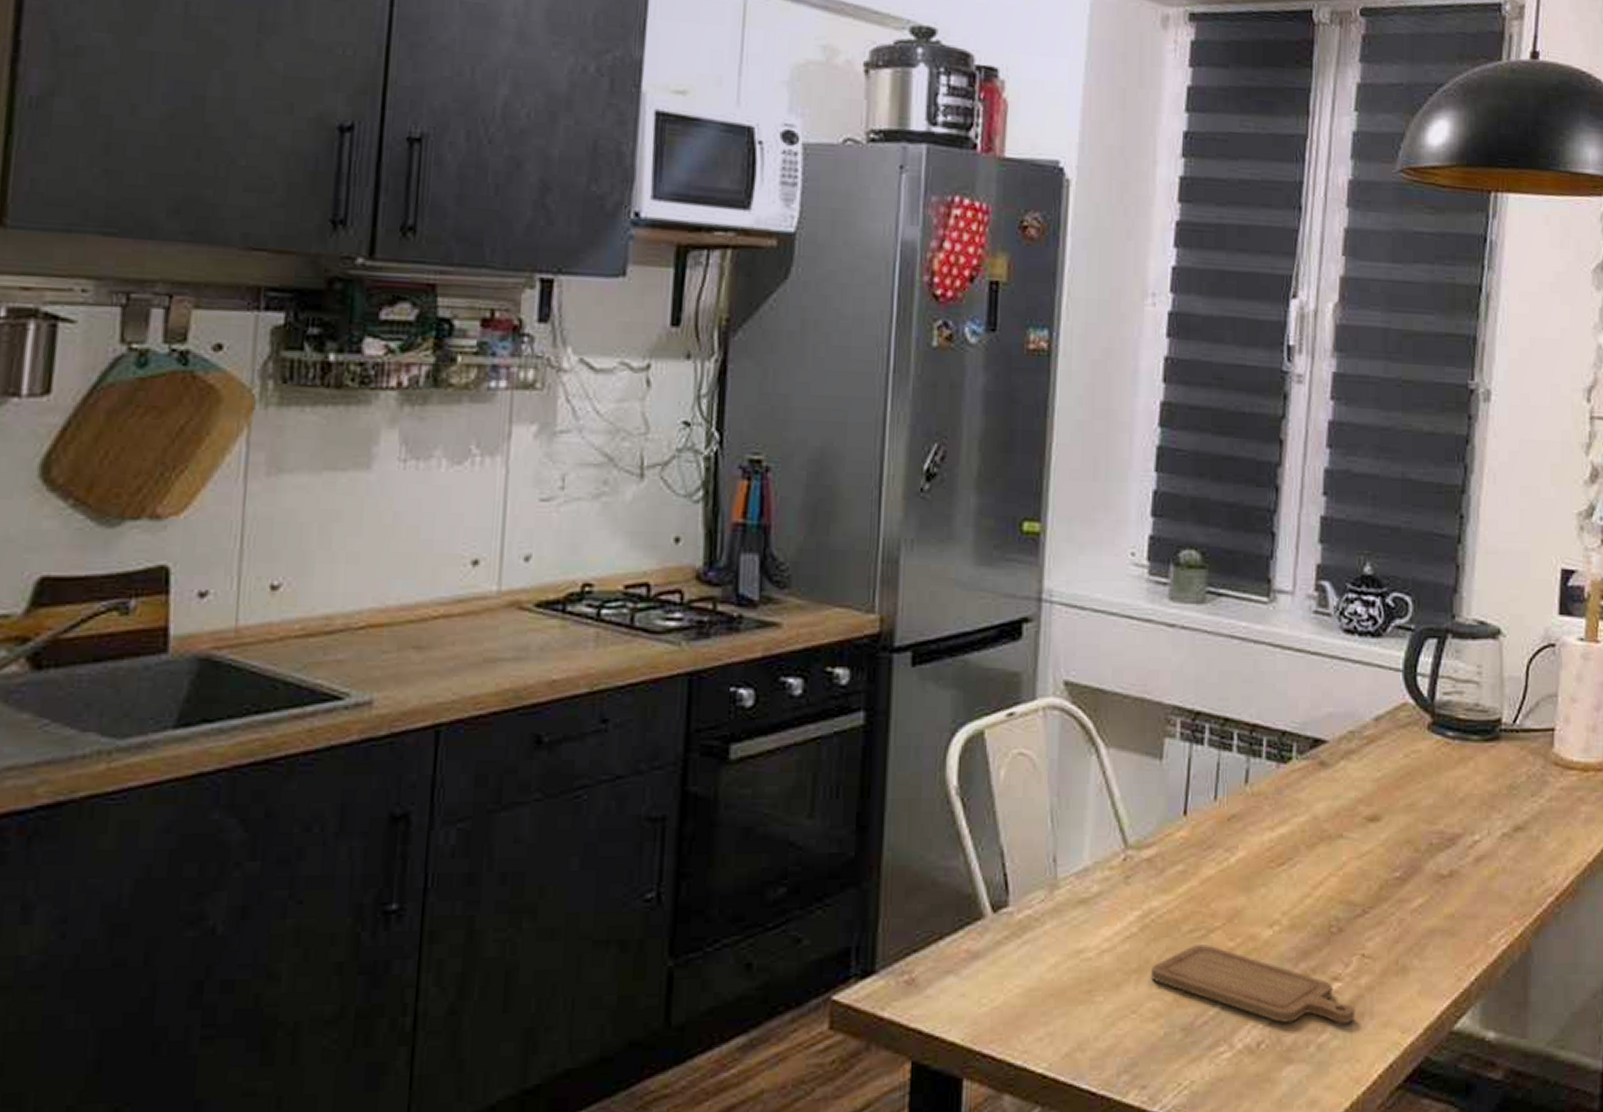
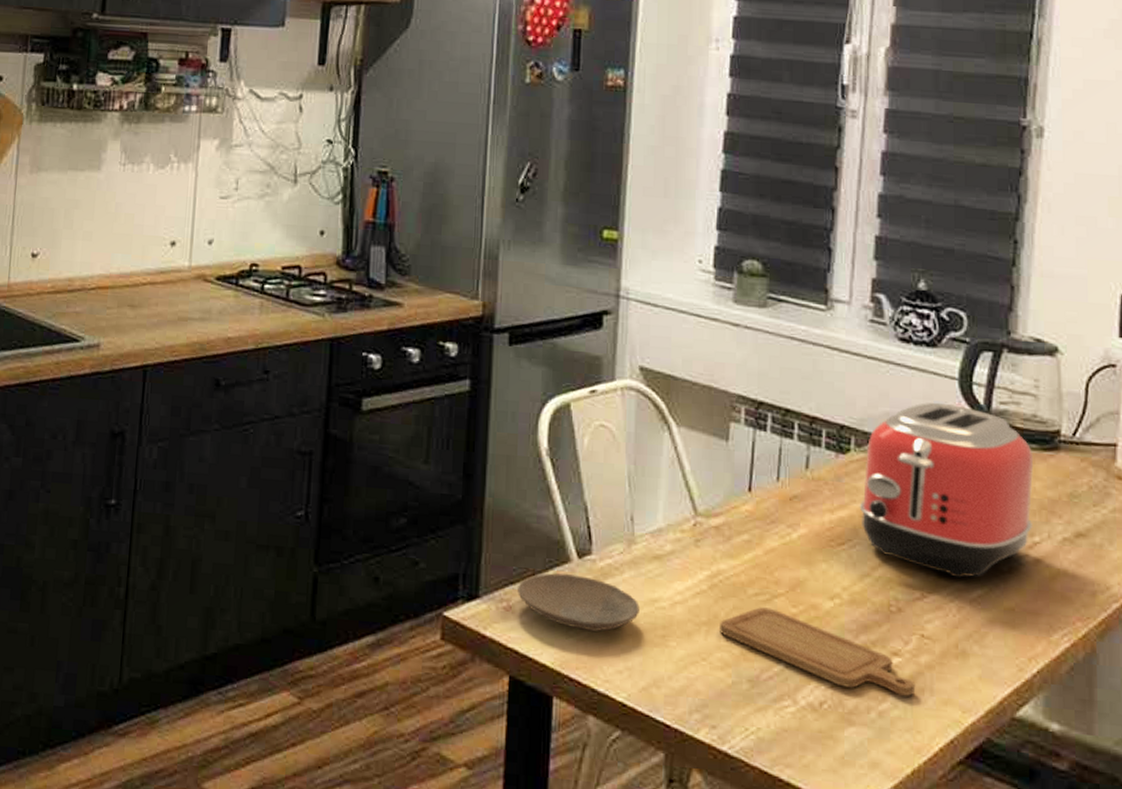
plate: none [922,932,1063,997] -> present [518,573,640,632]
toaster: none [1300,698,1474,889] -> present [859,402,1033,579]

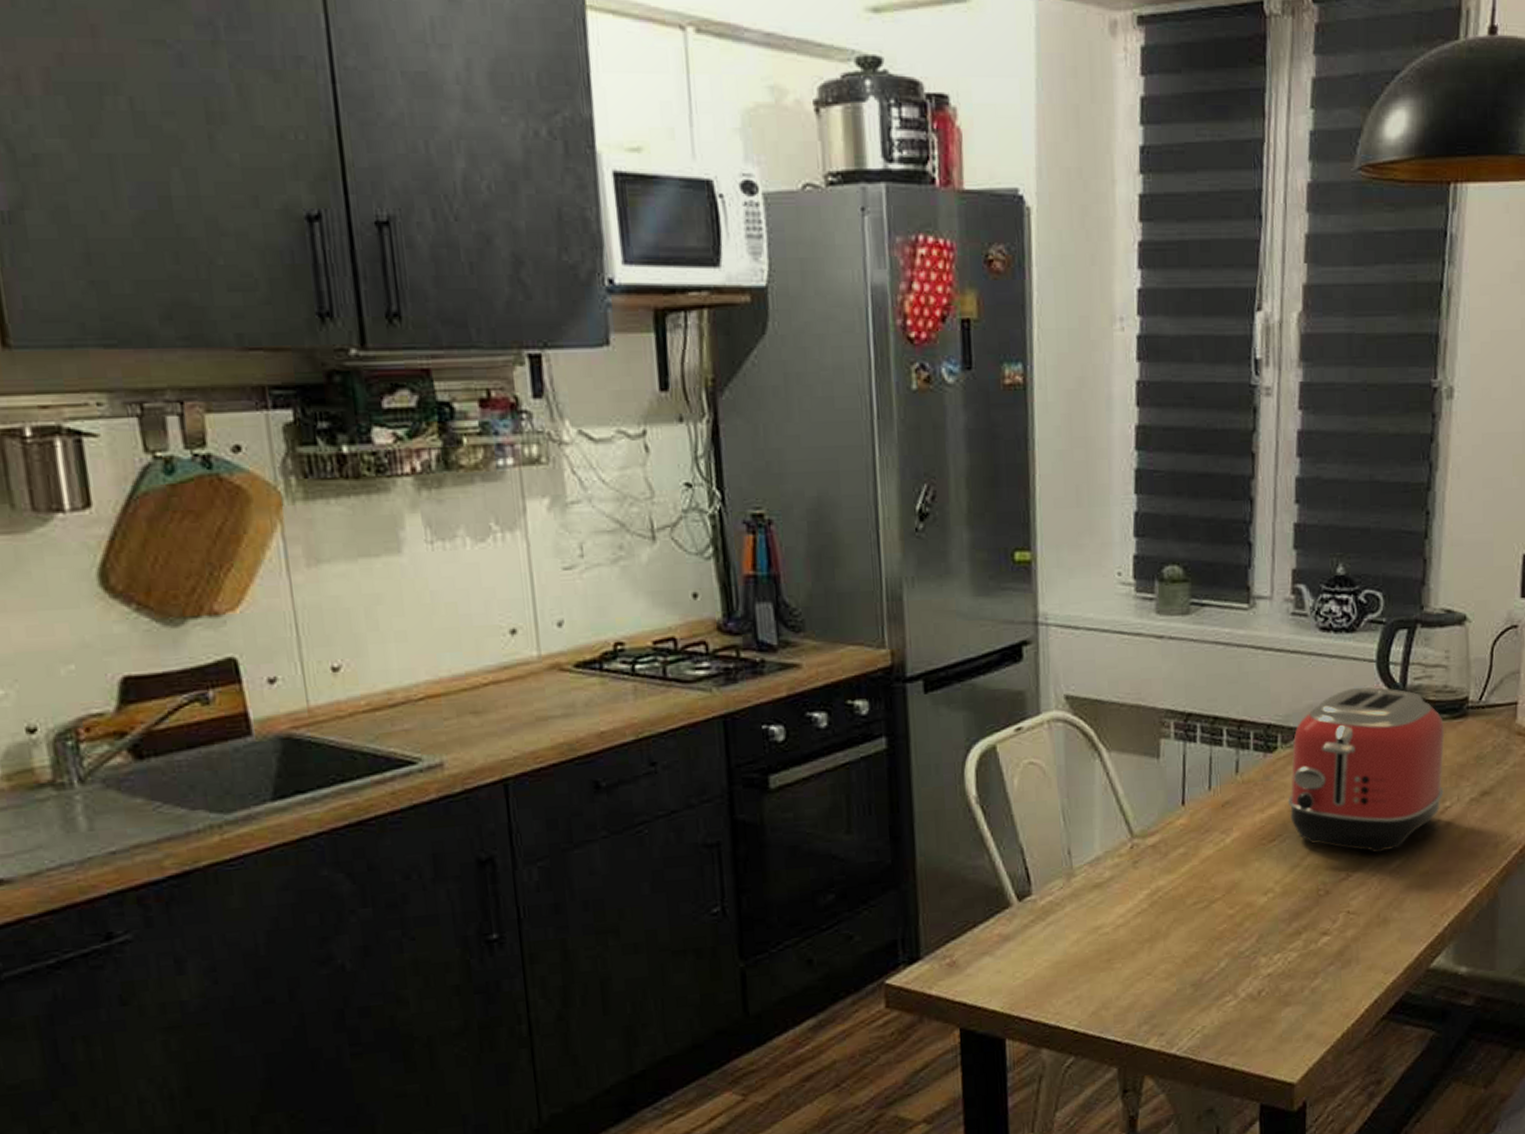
plate: present [518,573,640,632] -> none [959,918,1084,971]
chopping board: present [720,607,916,696] -> none [1162,913,1344,973]

